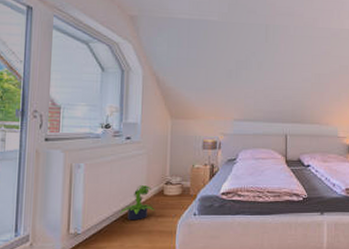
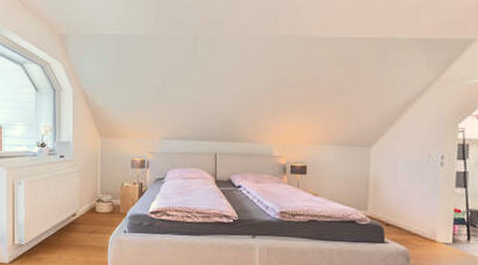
potted plant: present [120,185,155,221] -> none [57,202,88,235]

